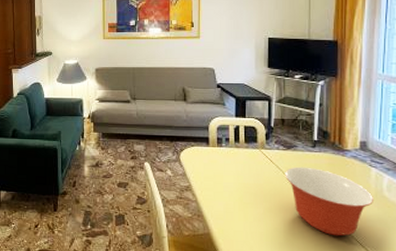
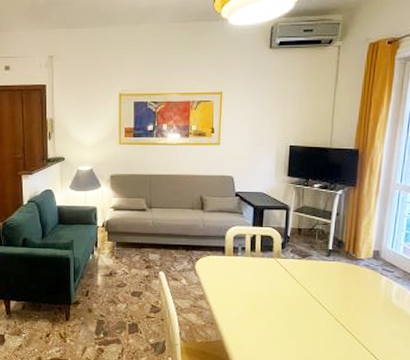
mixing bowl: present [285,166,373,237] -> none [298,275,382,342]

